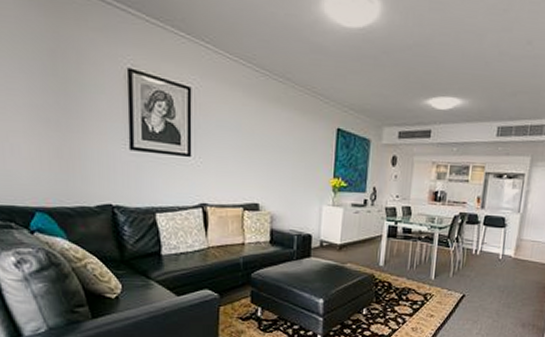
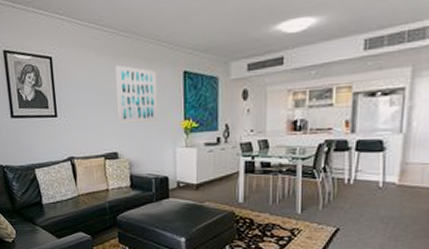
wall art: none [263,110,309,177] -> present [115,65,158,123]

